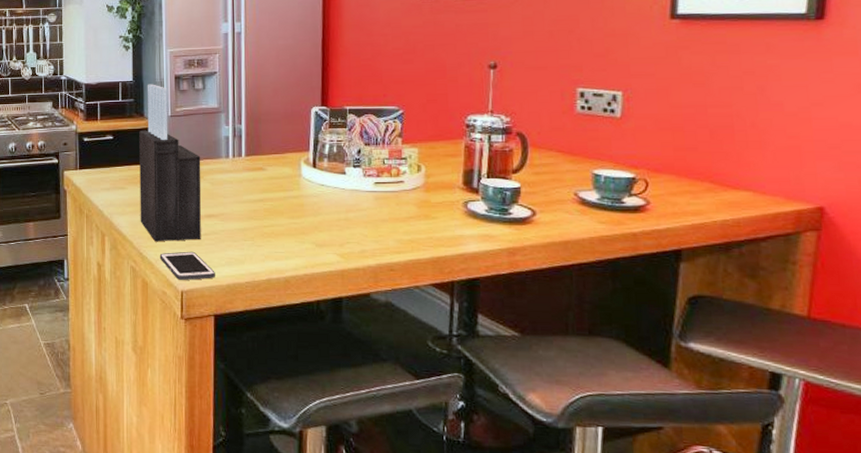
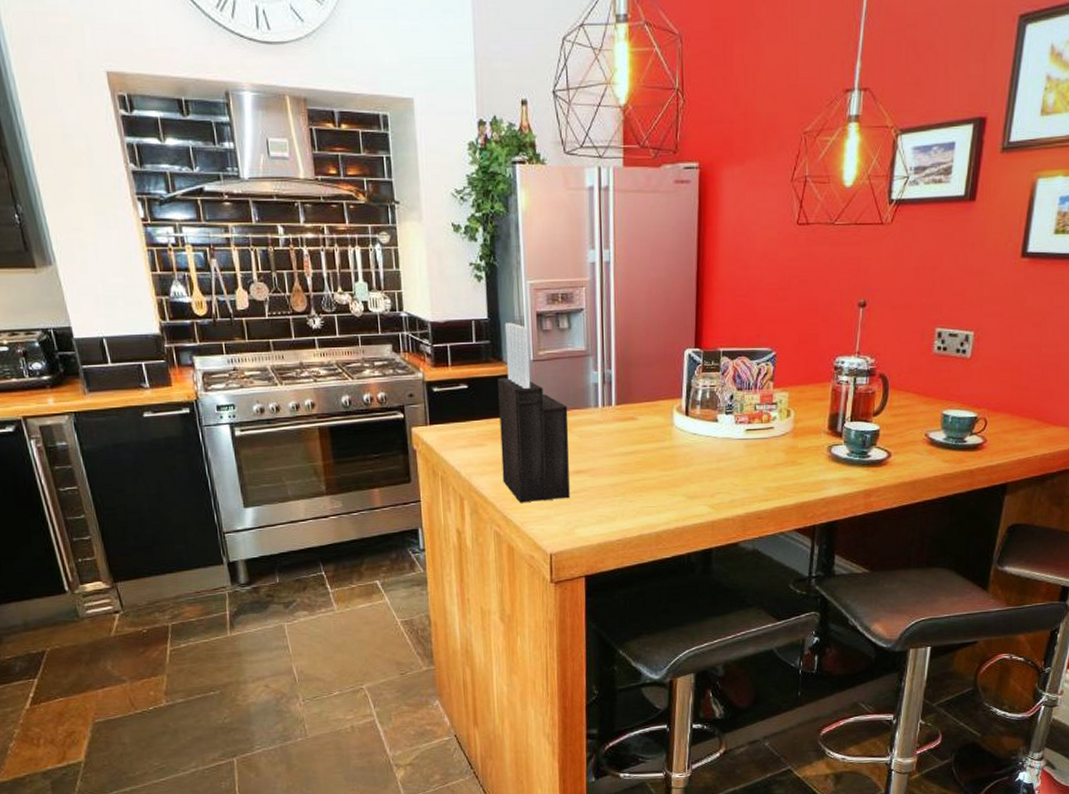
cell phone: present [159,251,215,281] -> none [525,511,586,543]

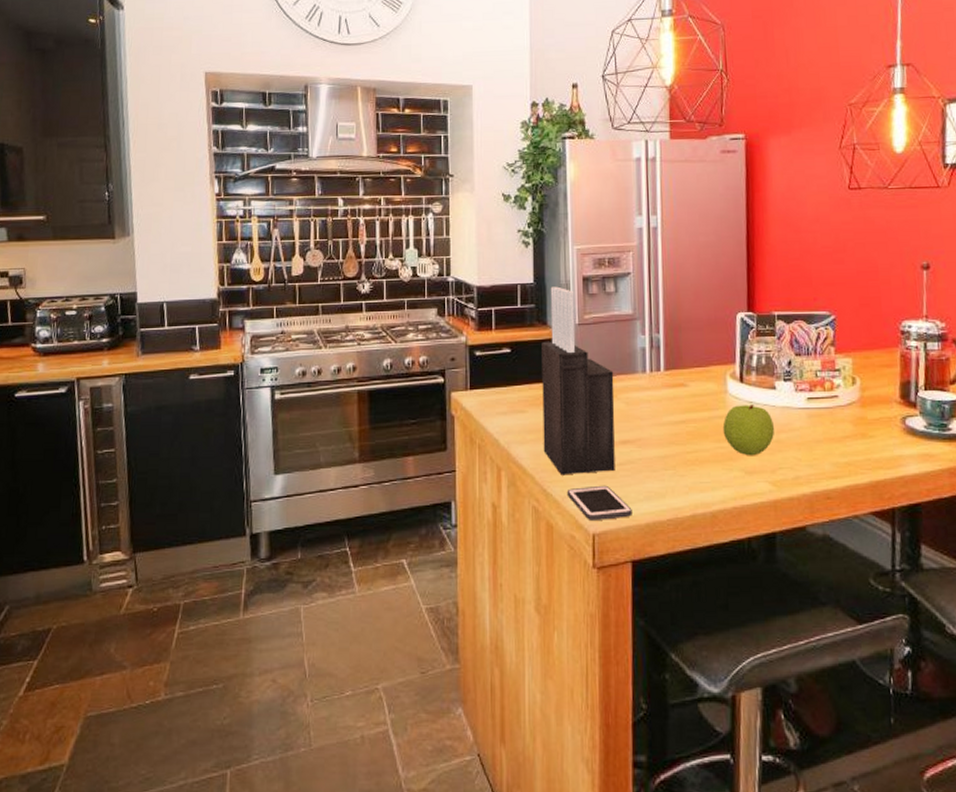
cell phone: none [525,511,586,543] -> present [566,485,632,522]
apple: none [668,436,716,483] -> present [722,404,775,456]

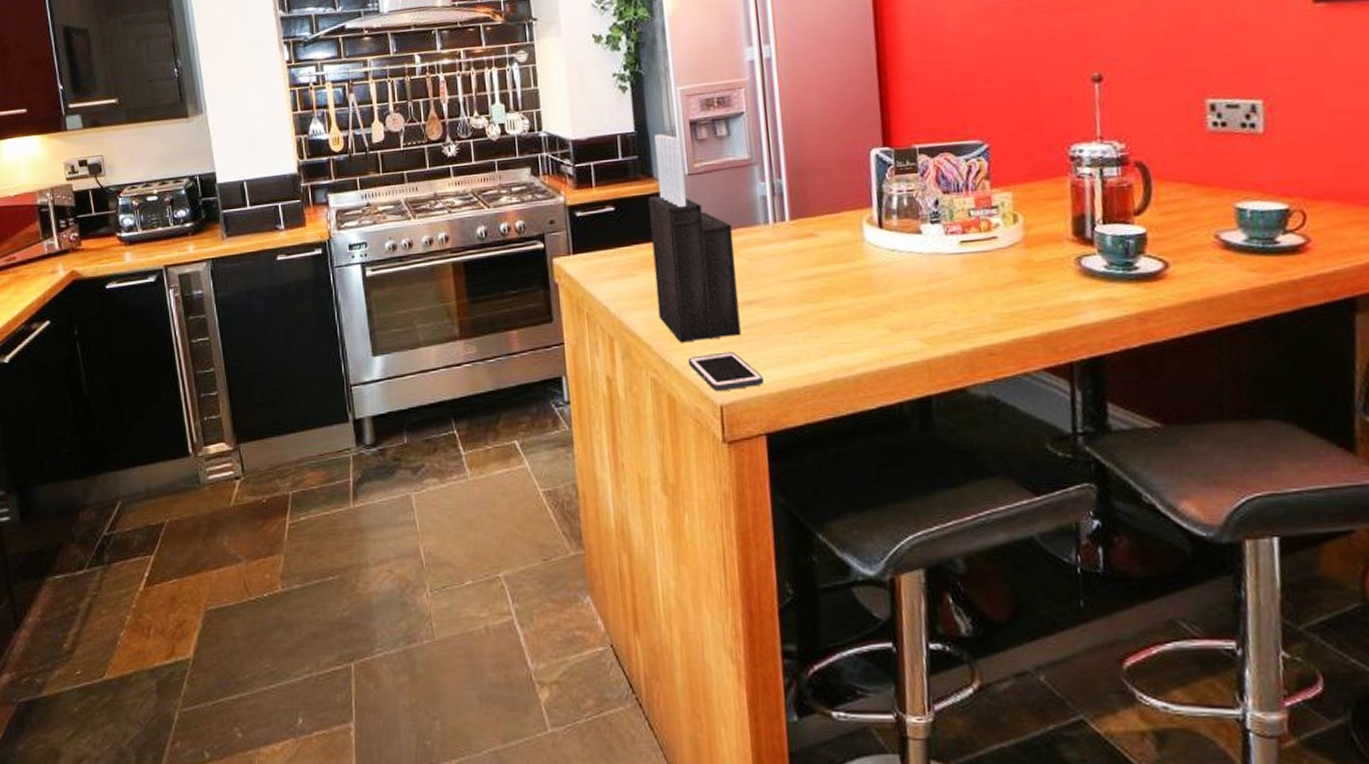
apple: present [722,404,775,456] -> none [861,252,924,311]

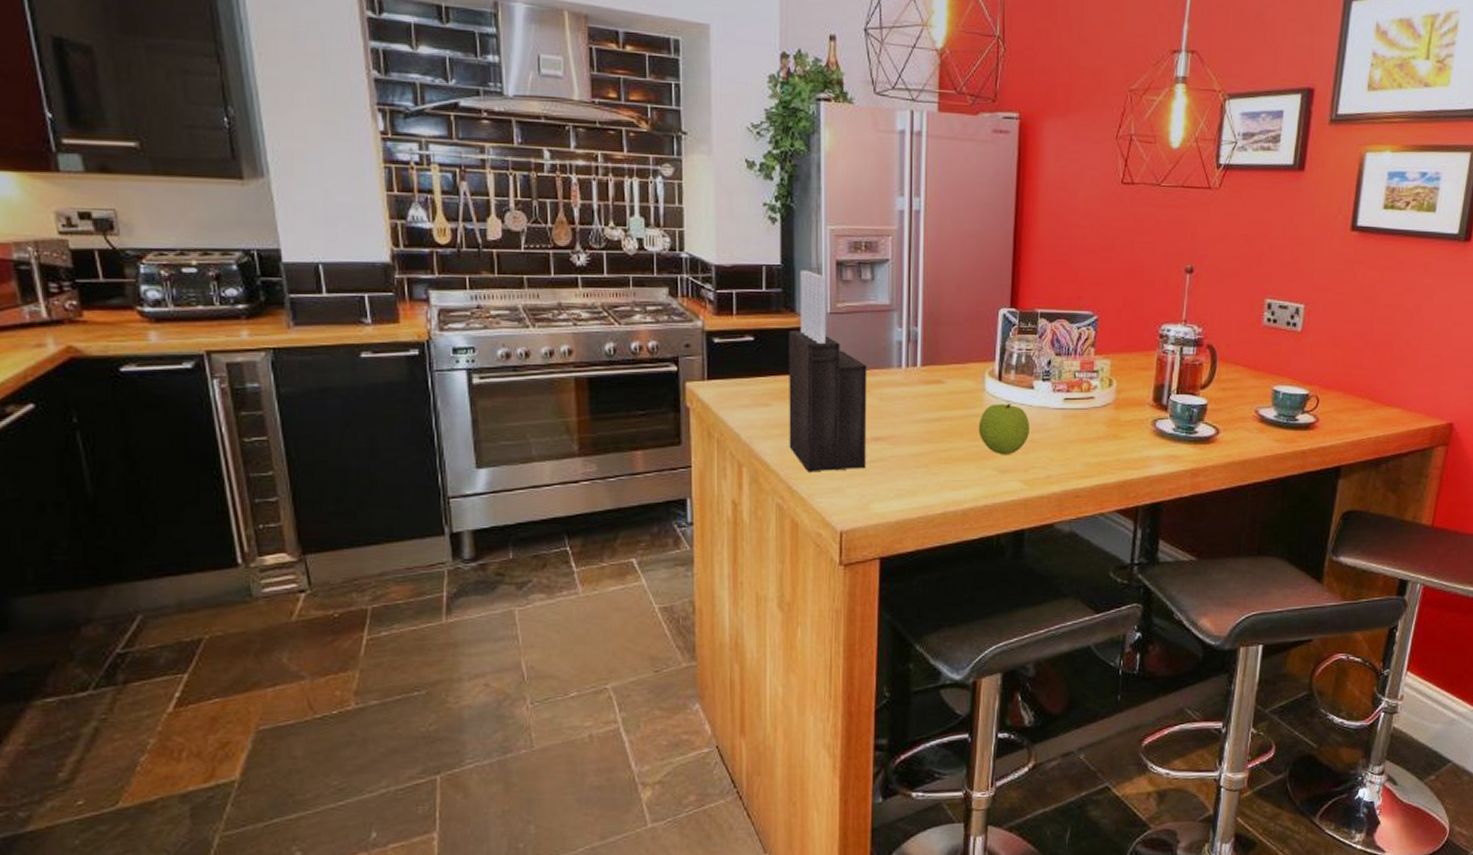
cell phone: present [687,351,763,392] -> none [813,482,882,519]
apple: none [861,252,924,311] -> present [978,404,1031,455]

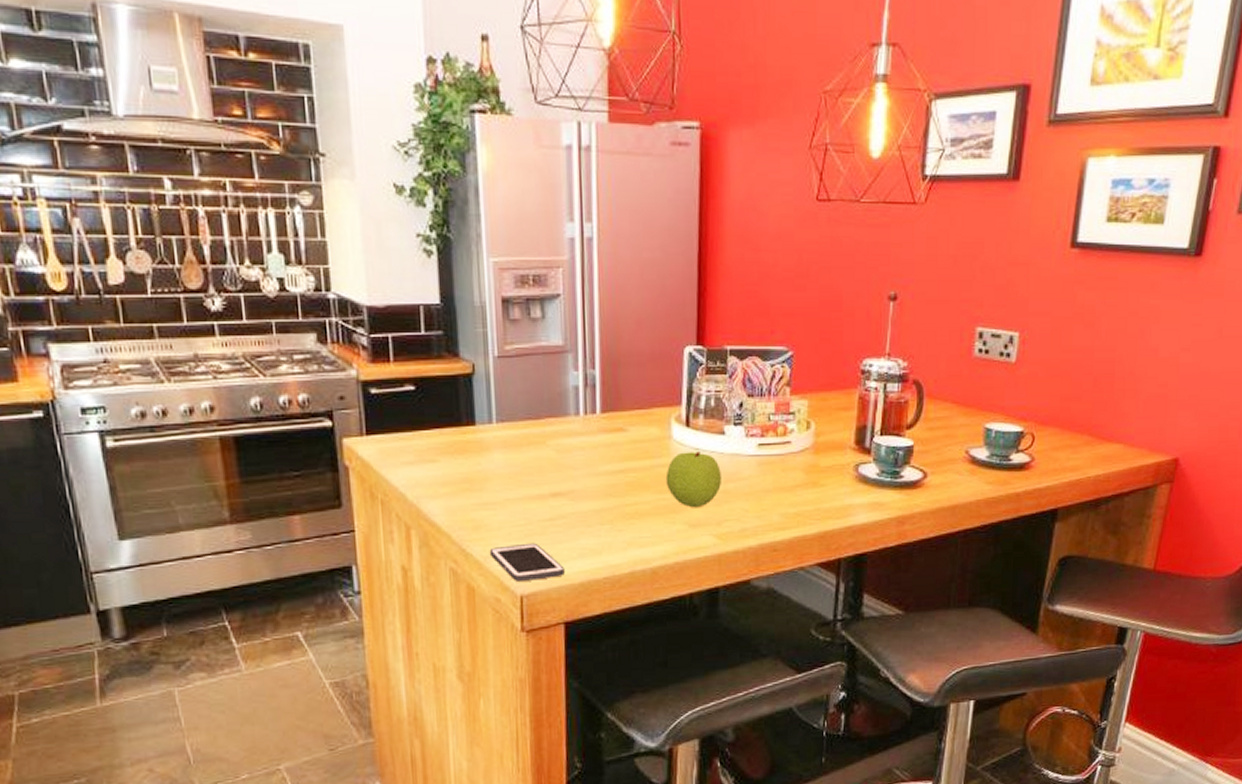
knife block: present [789,270,867,473] -> none [453,309,545,533]
cell phone: none [813,482,882,519] -> present [489,542,565,583]

